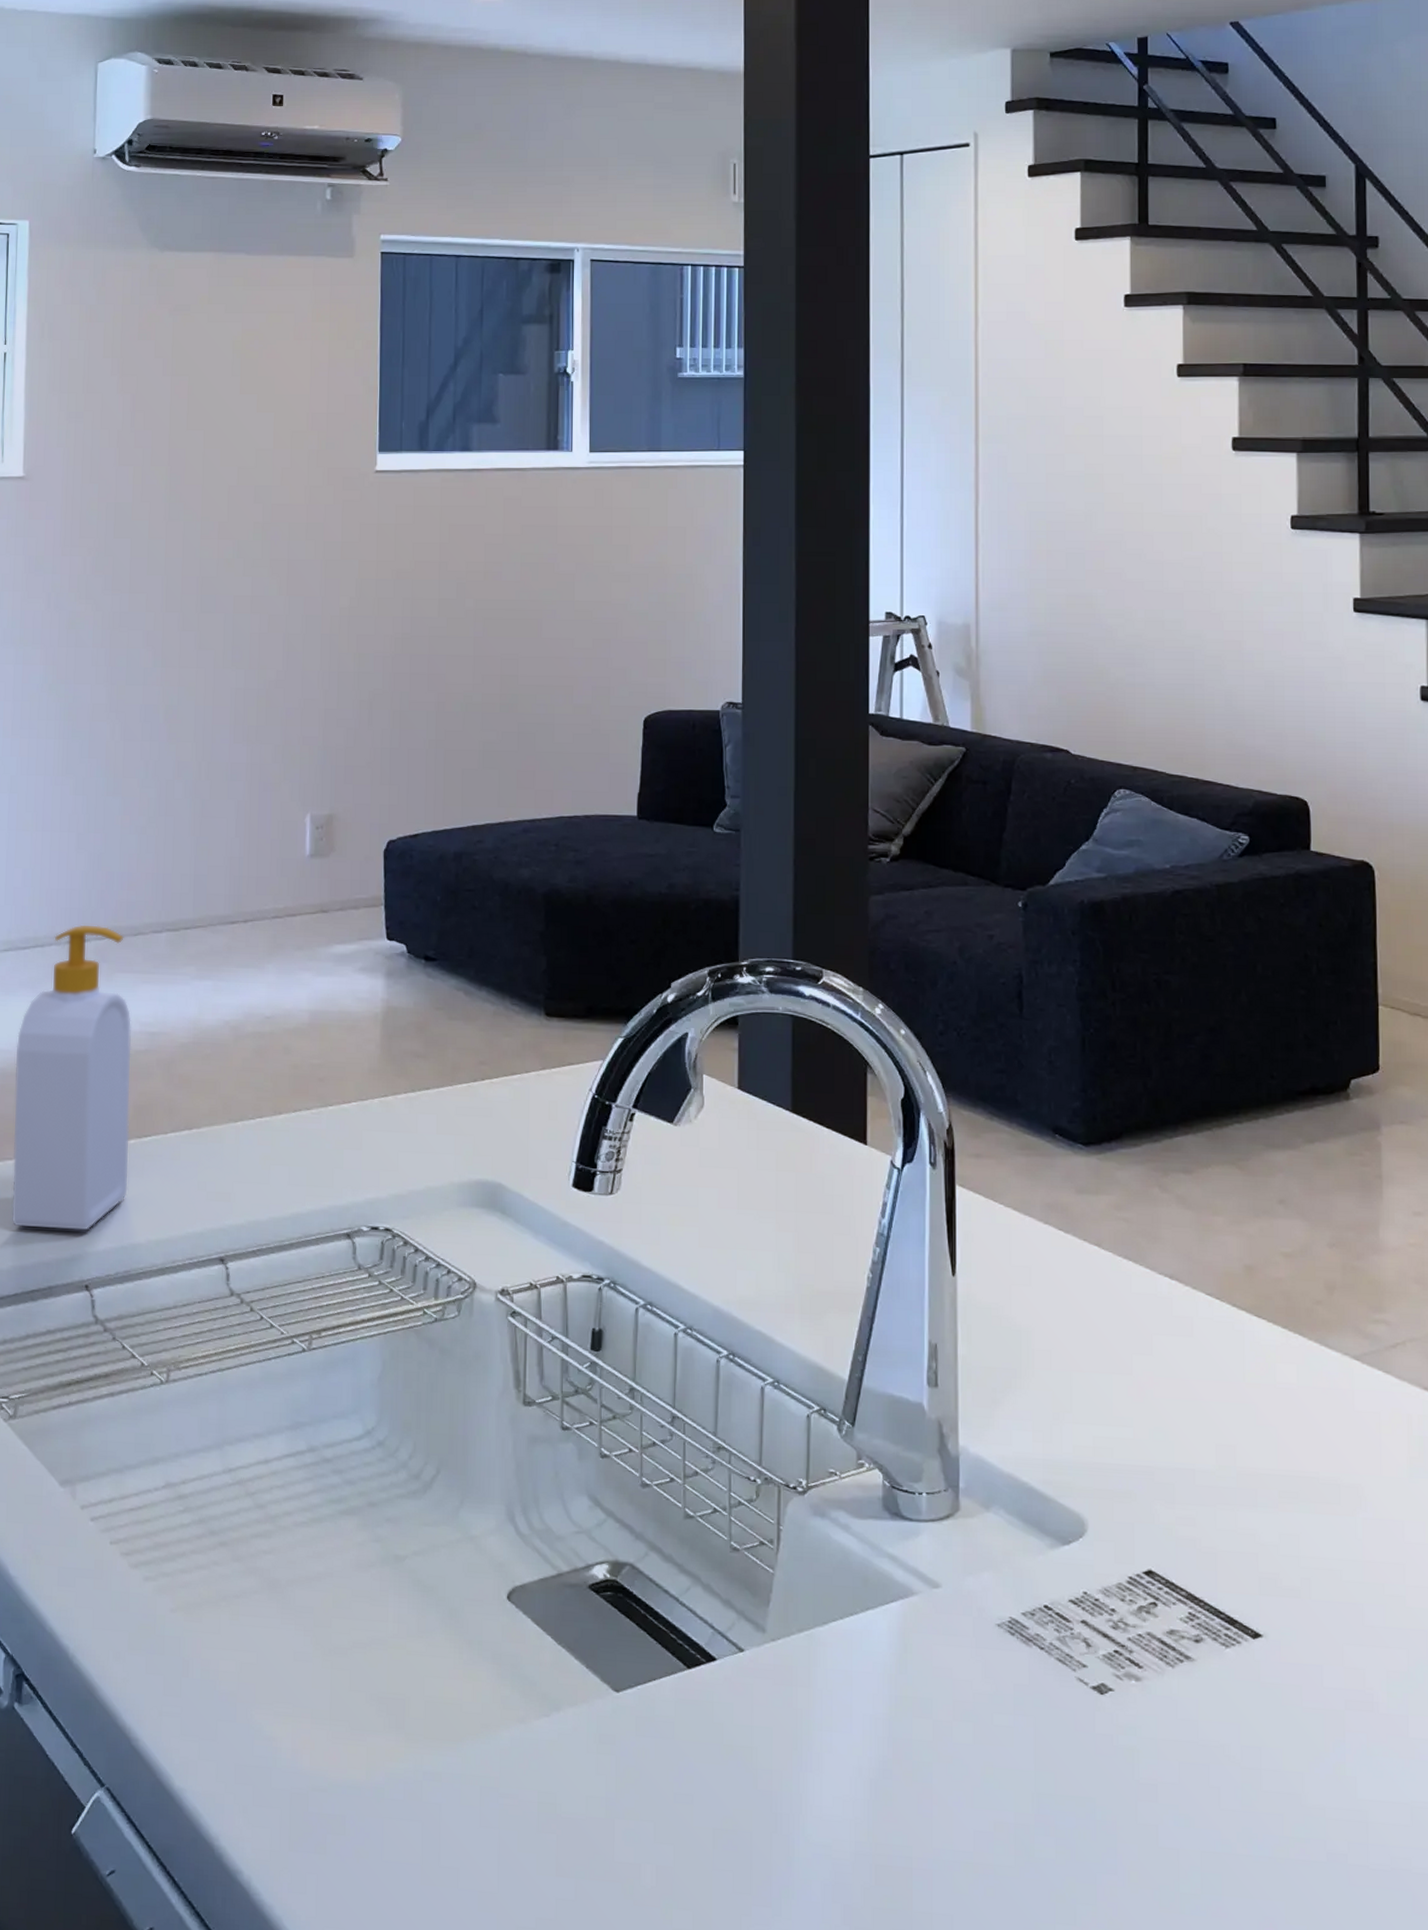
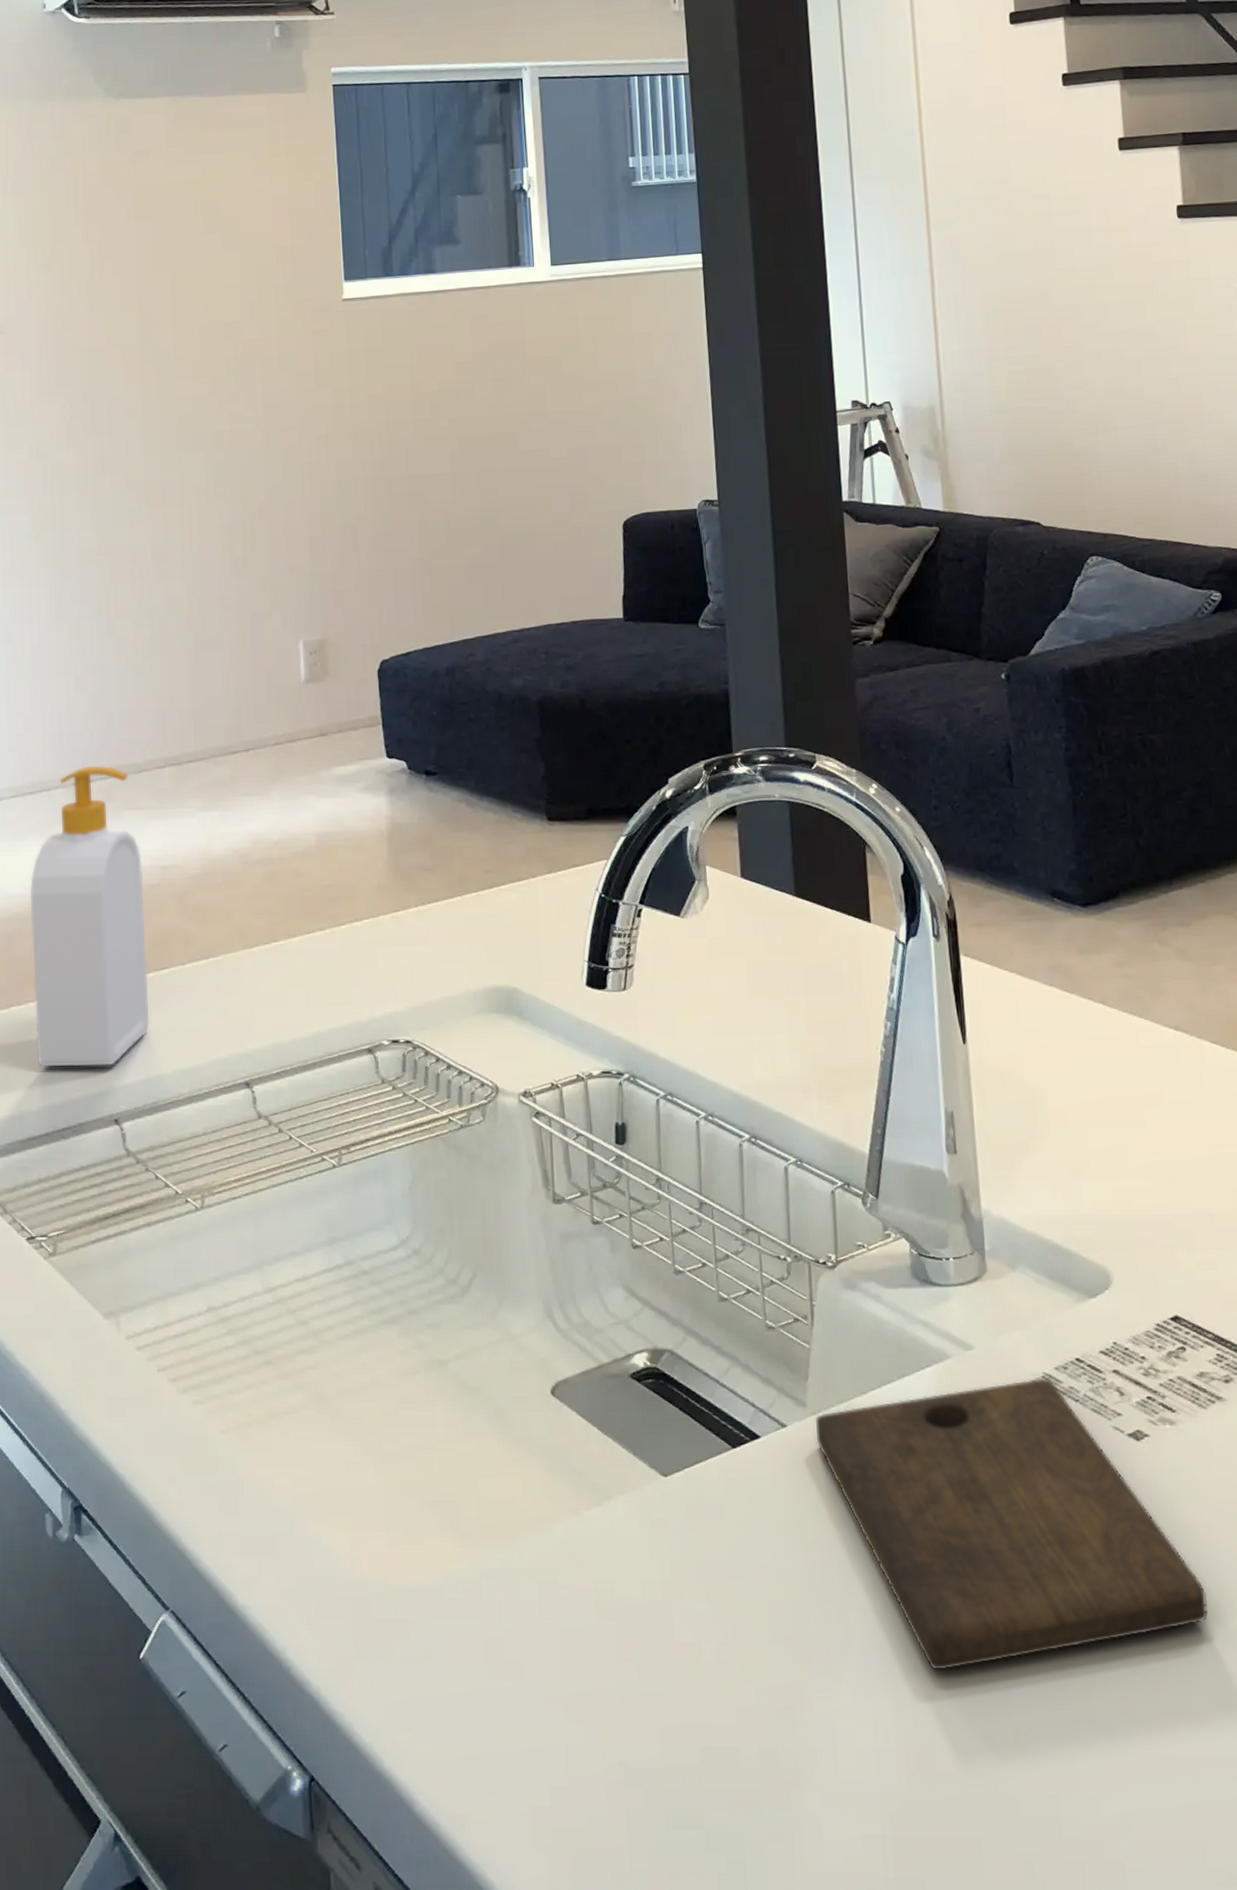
cutting board: none [773,1622,1160,1913] -> present [814,1377,1208,1670]

